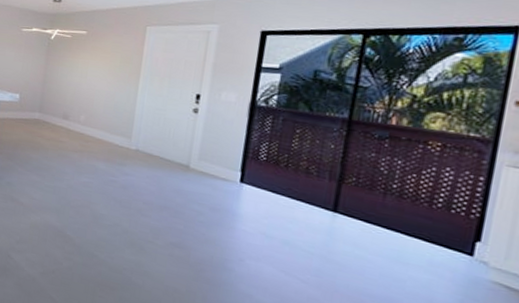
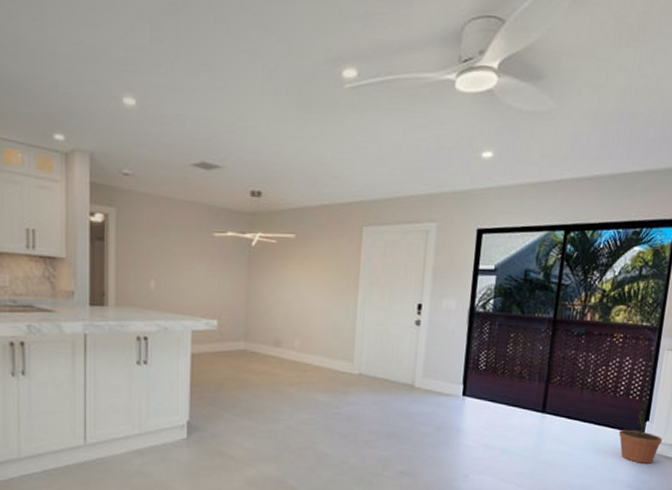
decorative plant: none [435,160,503,291] -> present [618,347,663,464]

